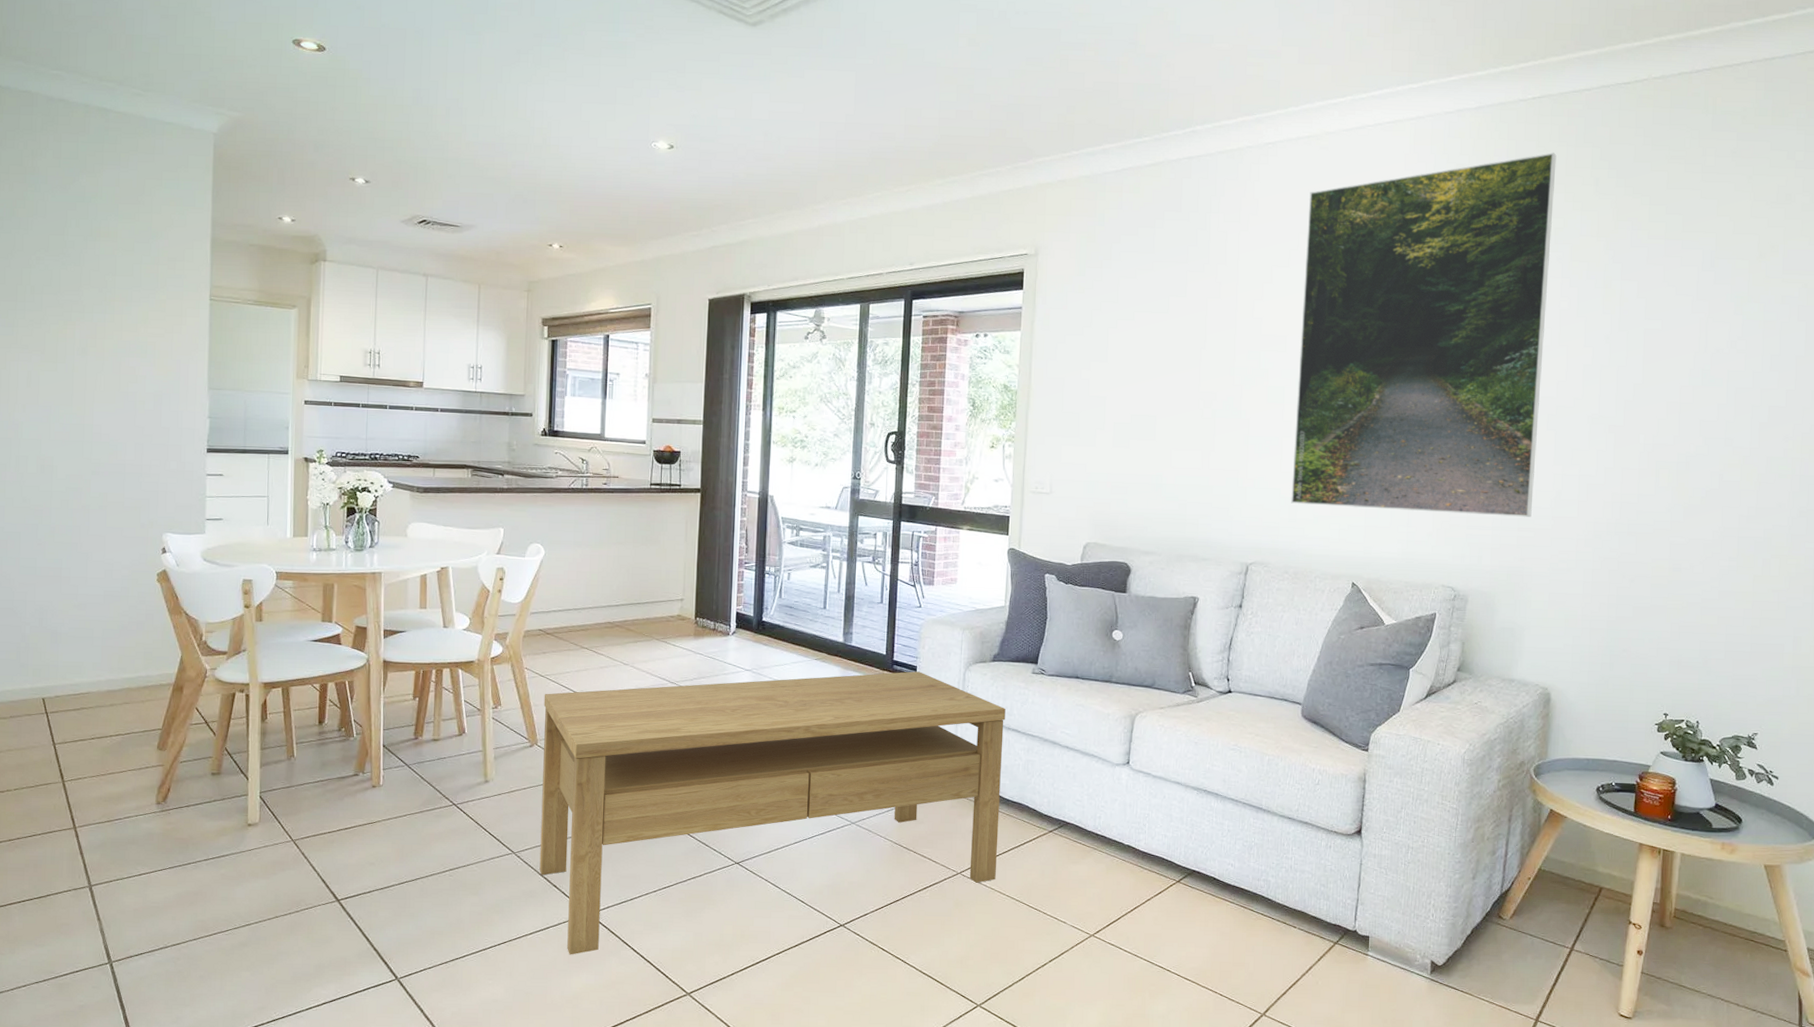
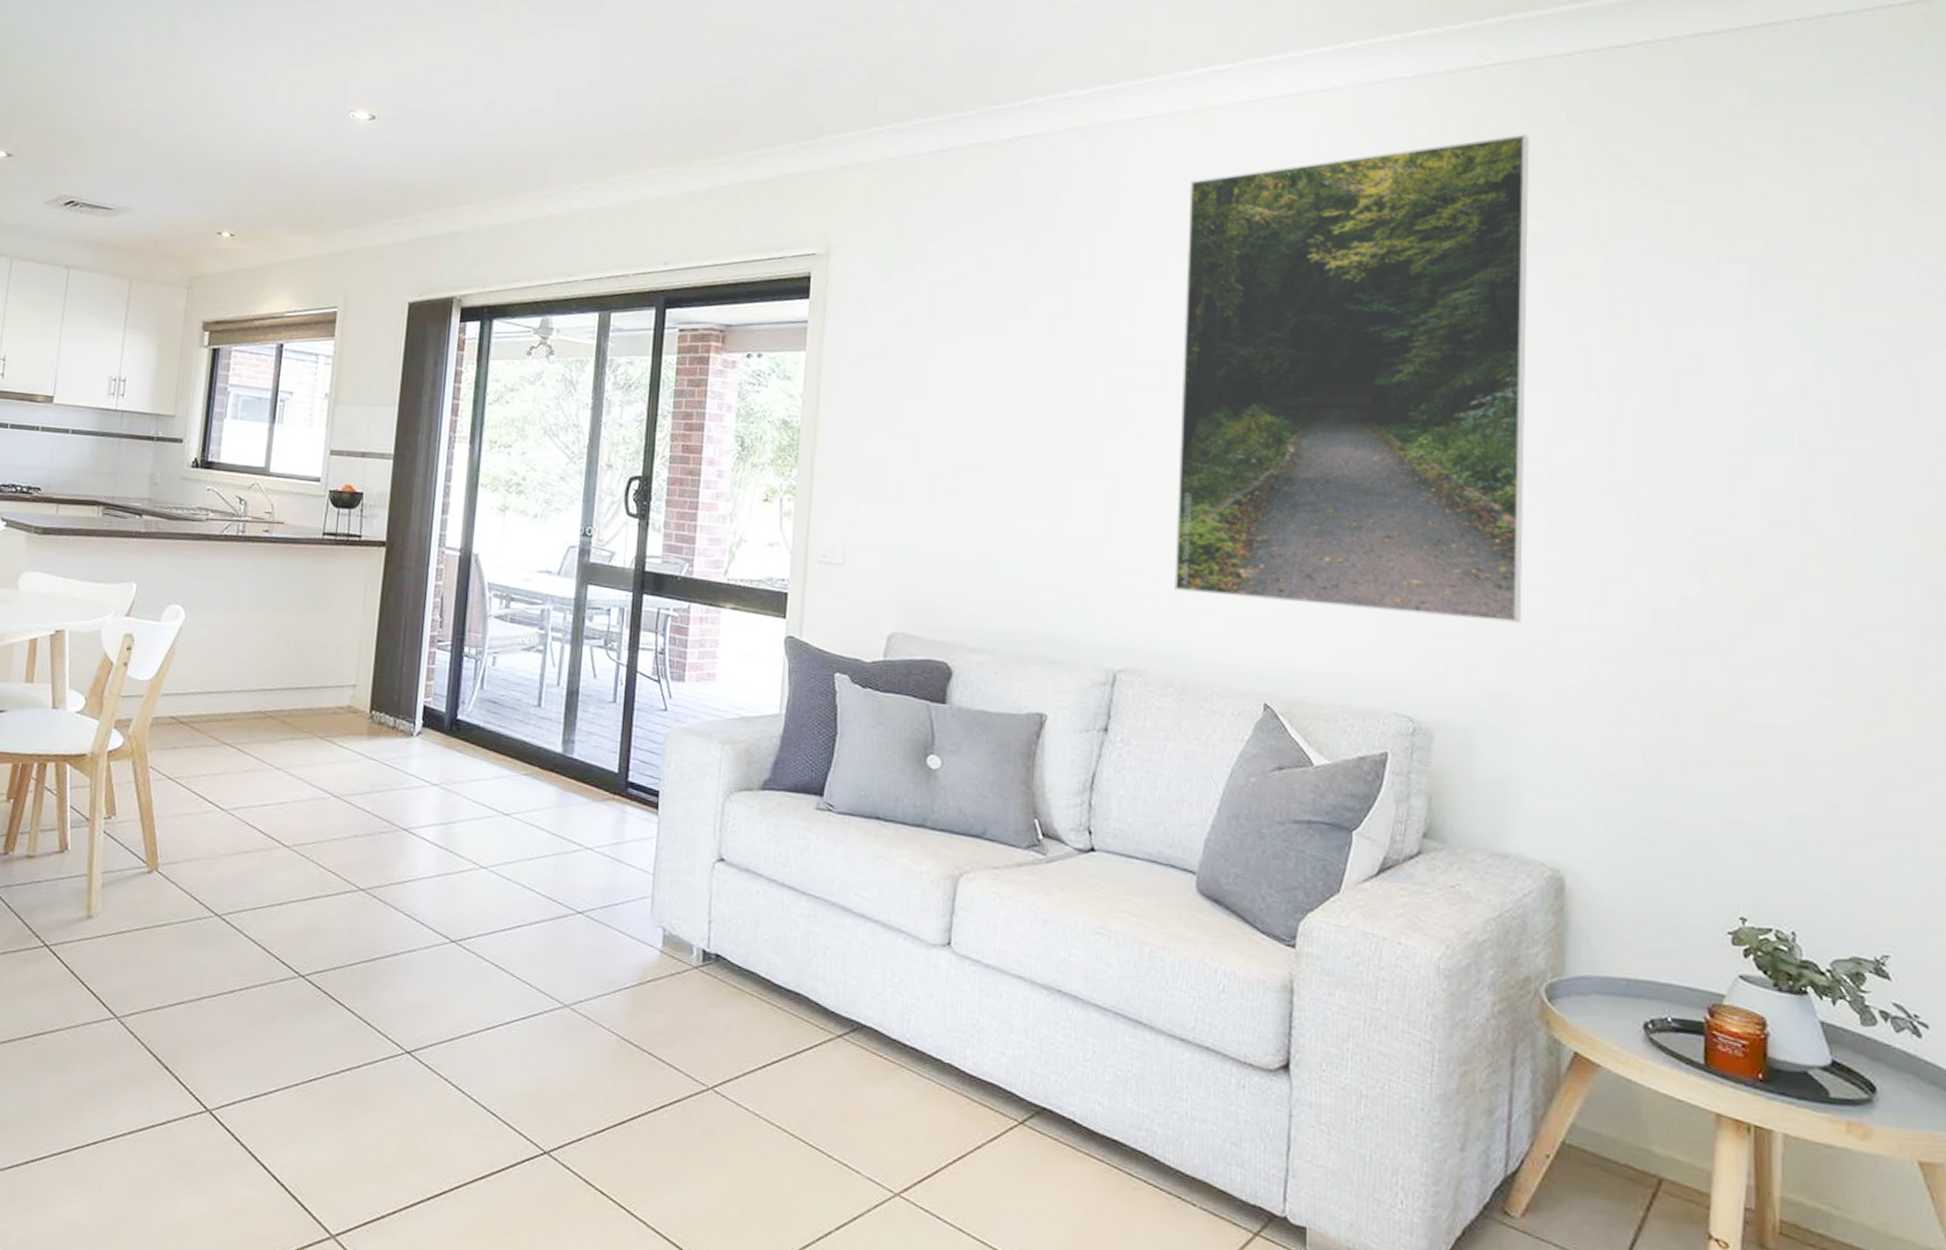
coffee table: present [539,671,1006,955] -> none [147,797,779,1168]

